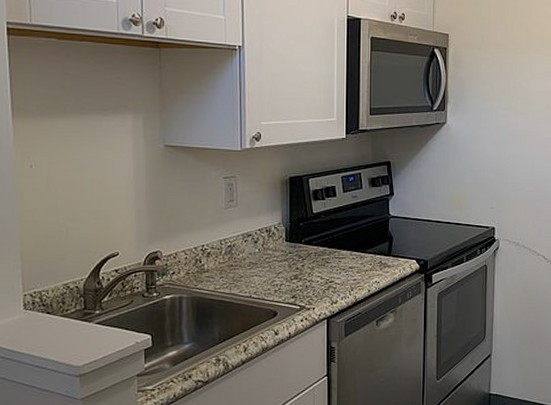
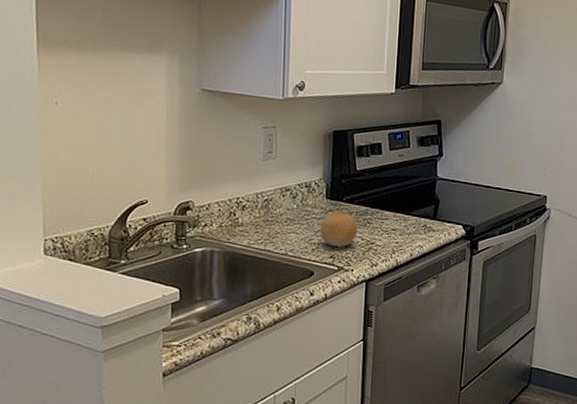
fruit: none [281,254,317,287] -> present [320,212,358,247]

